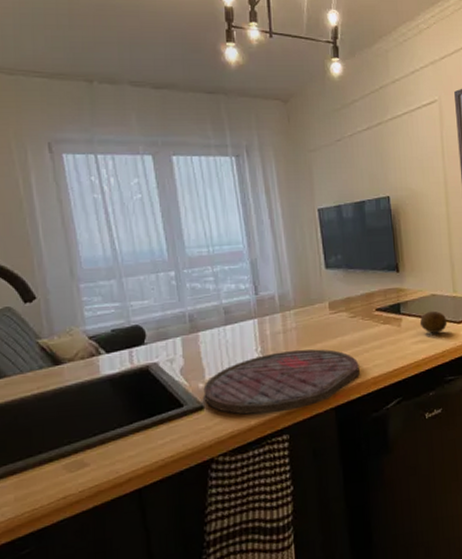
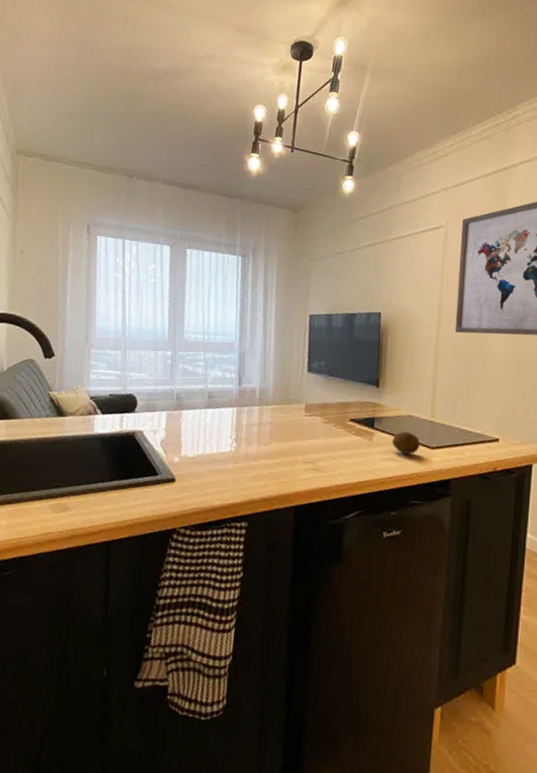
cutting board: present [203,349,360,415] -> none [177,442,325,501]

